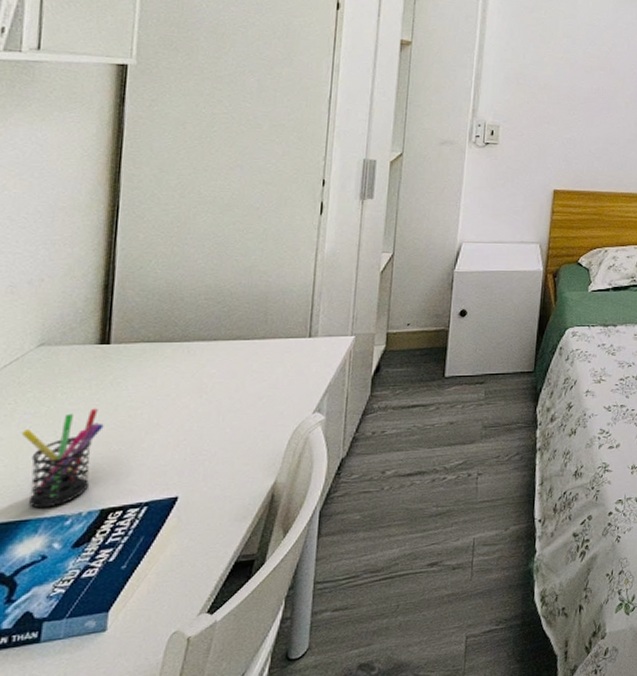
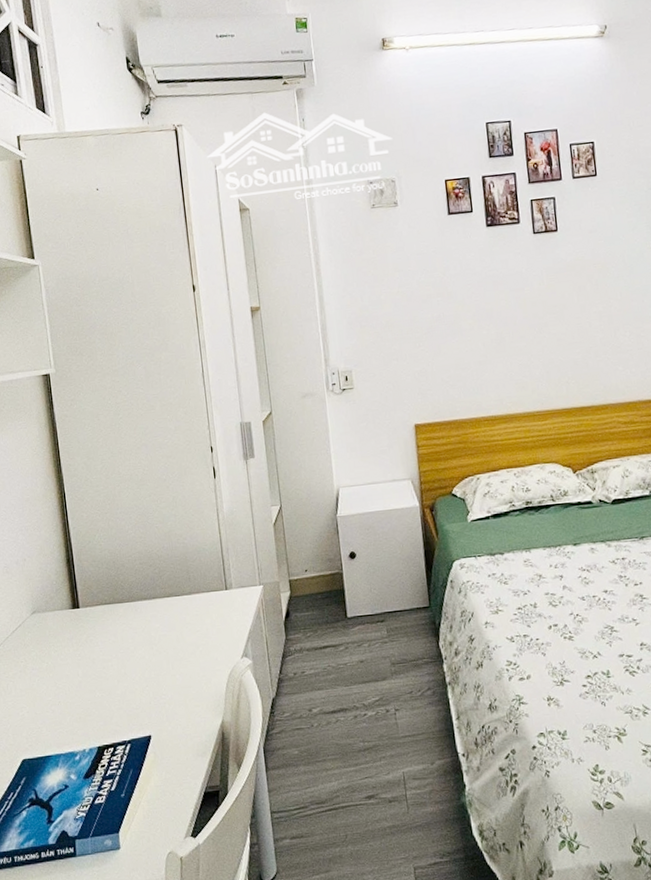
pen holder: present [21,408,104,509] -> none [33,662,88,747]

